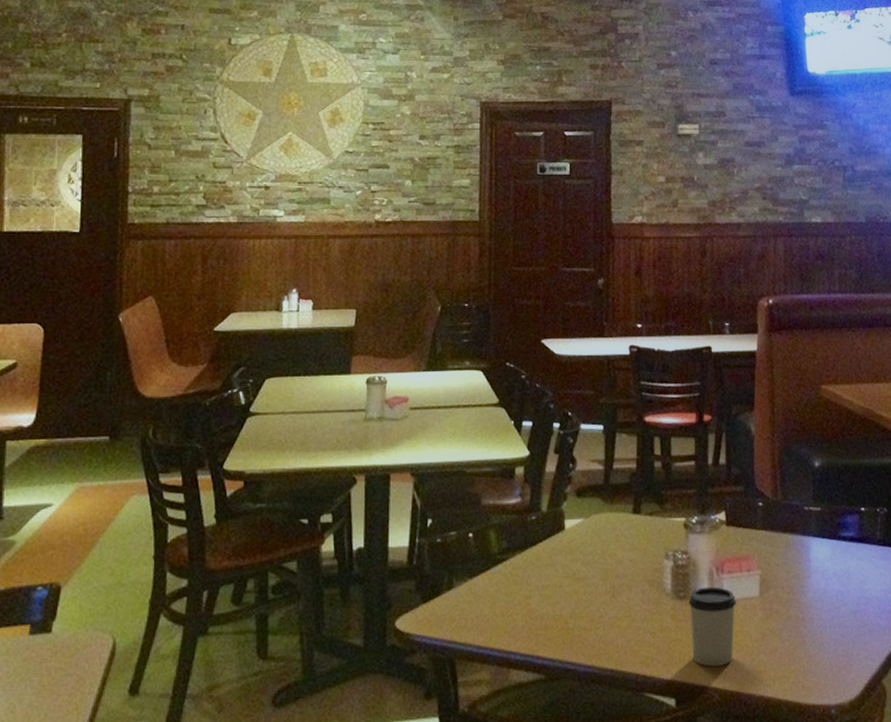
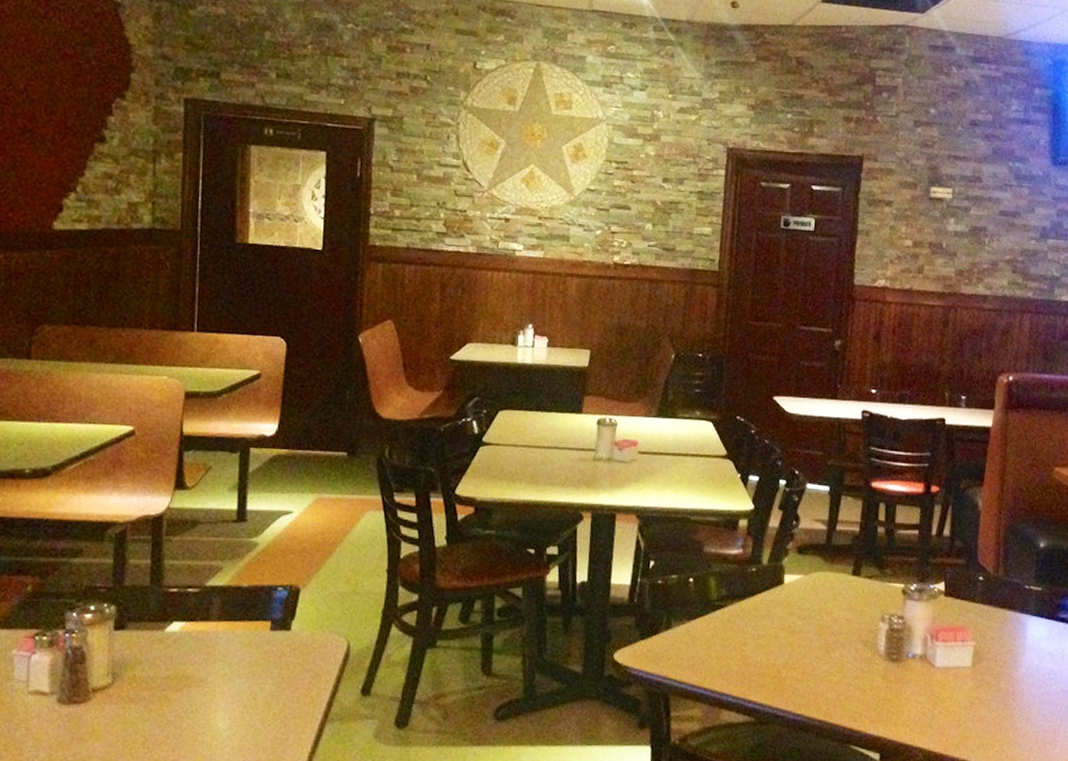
cup: present [688,586,736,667] -> none [900,652,948,728]

